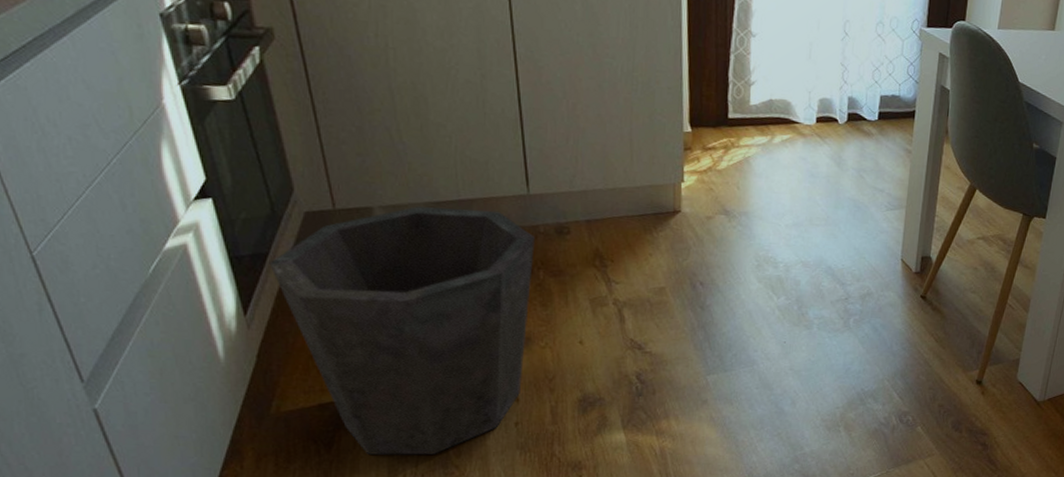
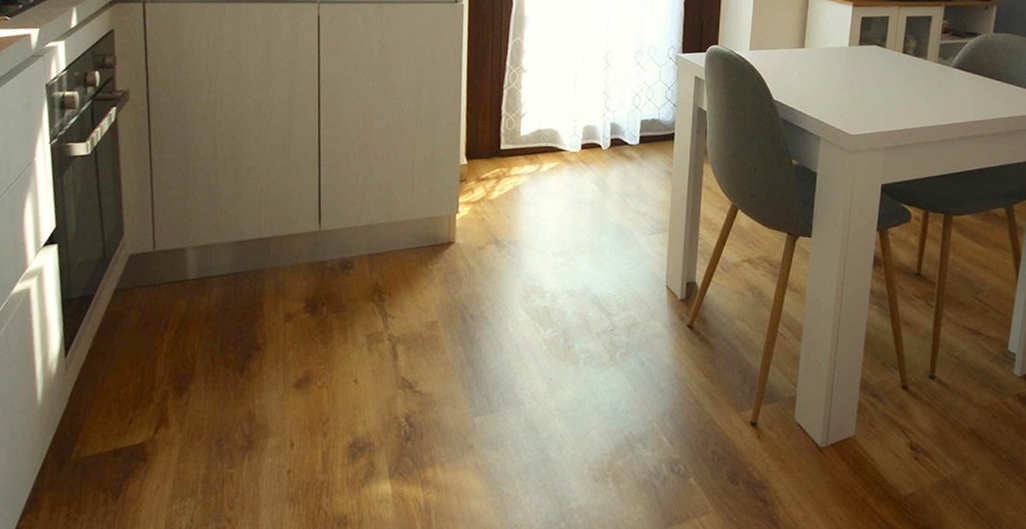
waste bin: present [269,206,535,455] -> none [93,246,322,507]

